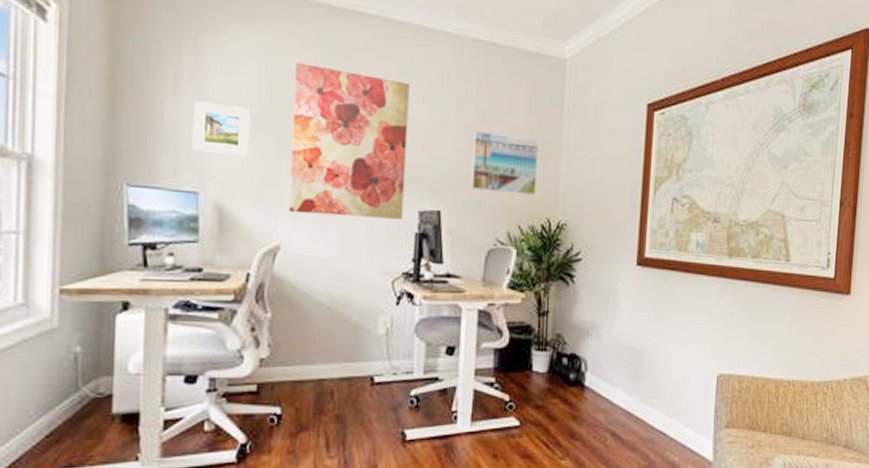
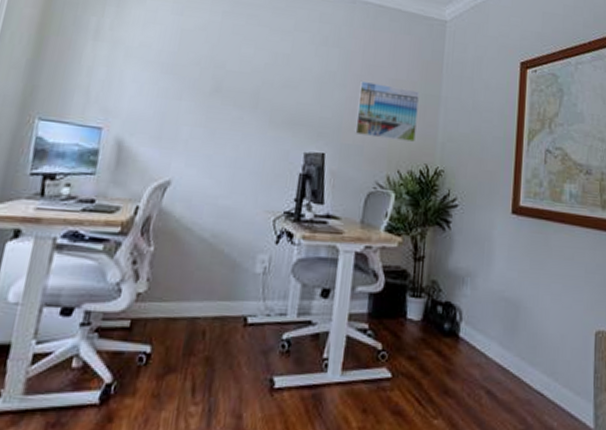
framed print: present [191,101,251,157] -> none [102,46,160,98]
wall art: present [288,62,410,220] -> none [182,17,305,160]

